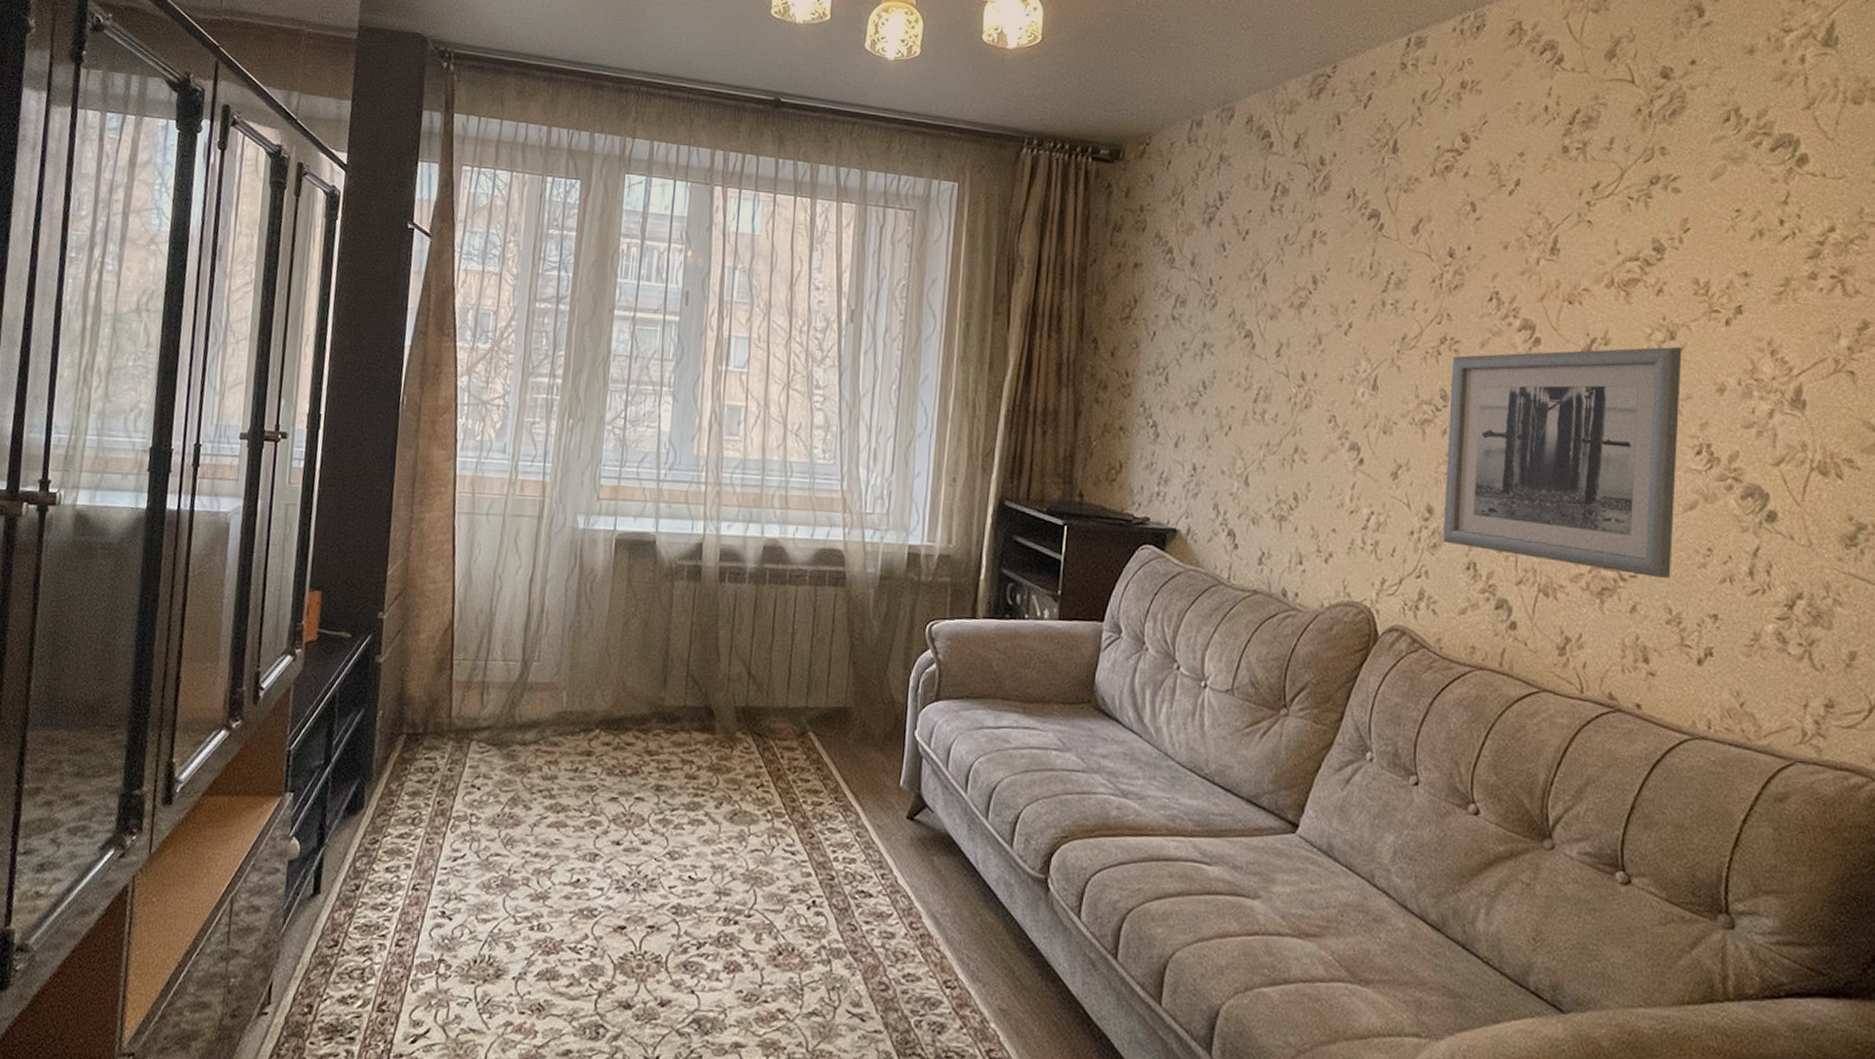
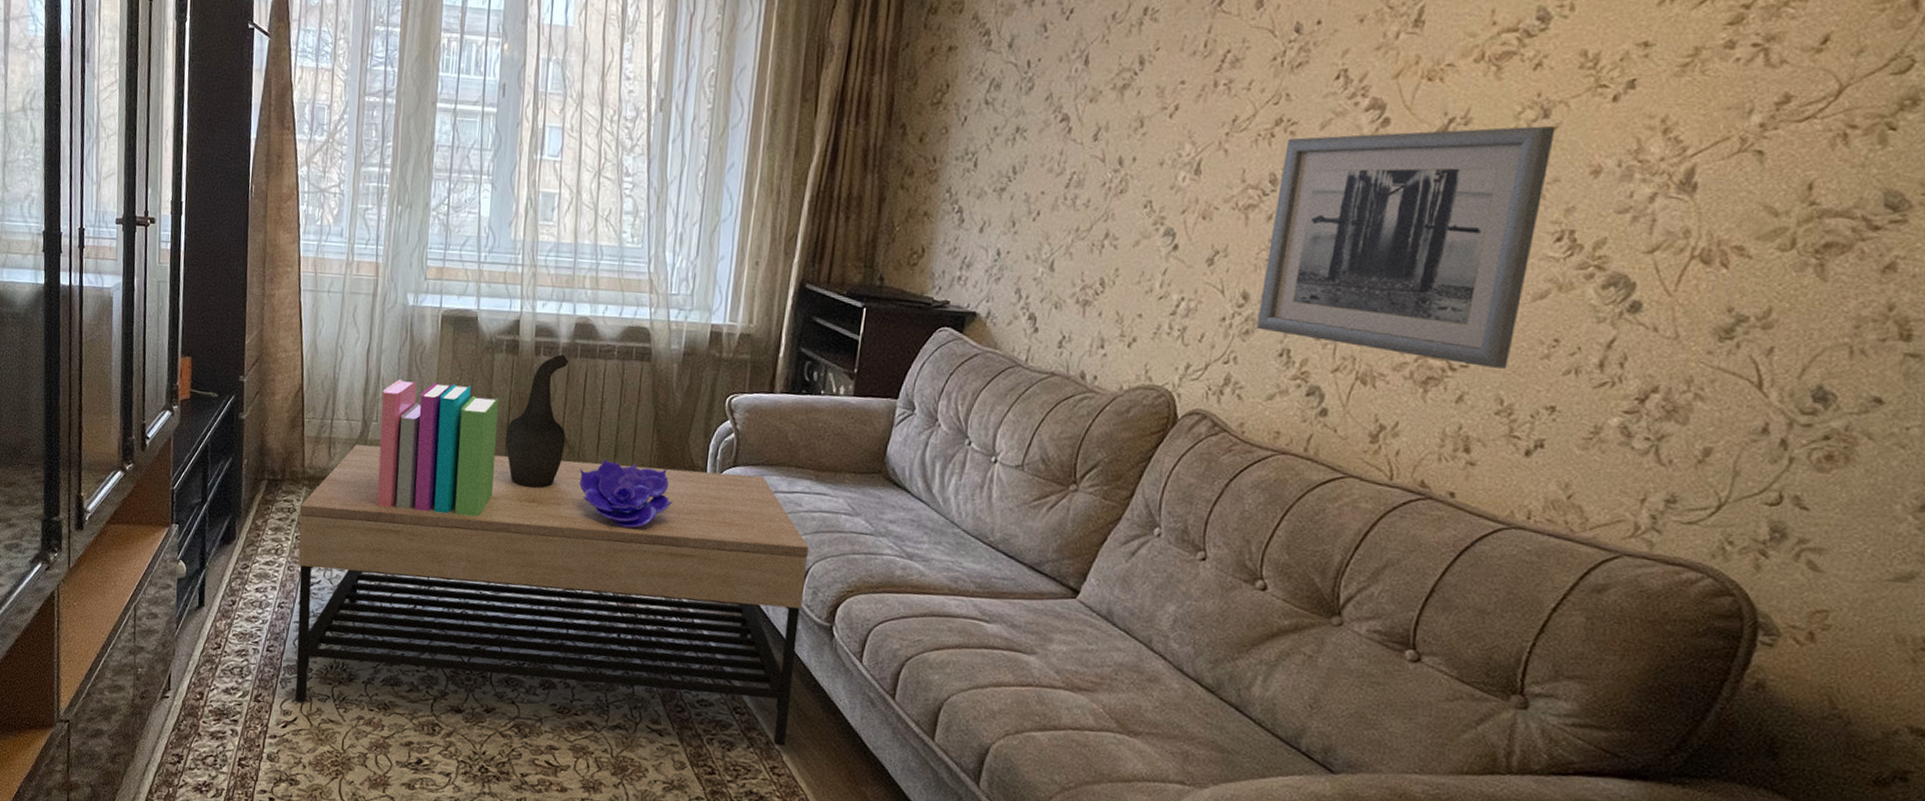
coffee table: none [429,688,1019,1024] -> present [295,444,809,746]
books: none [536,612,679,769] -> present [377,379,499,517]
decorative vase: none [686,580,757,734] -> present [506,354,569,489]
decorative bowl: none [768,695,872,776] -> present [579,458,673,529]

